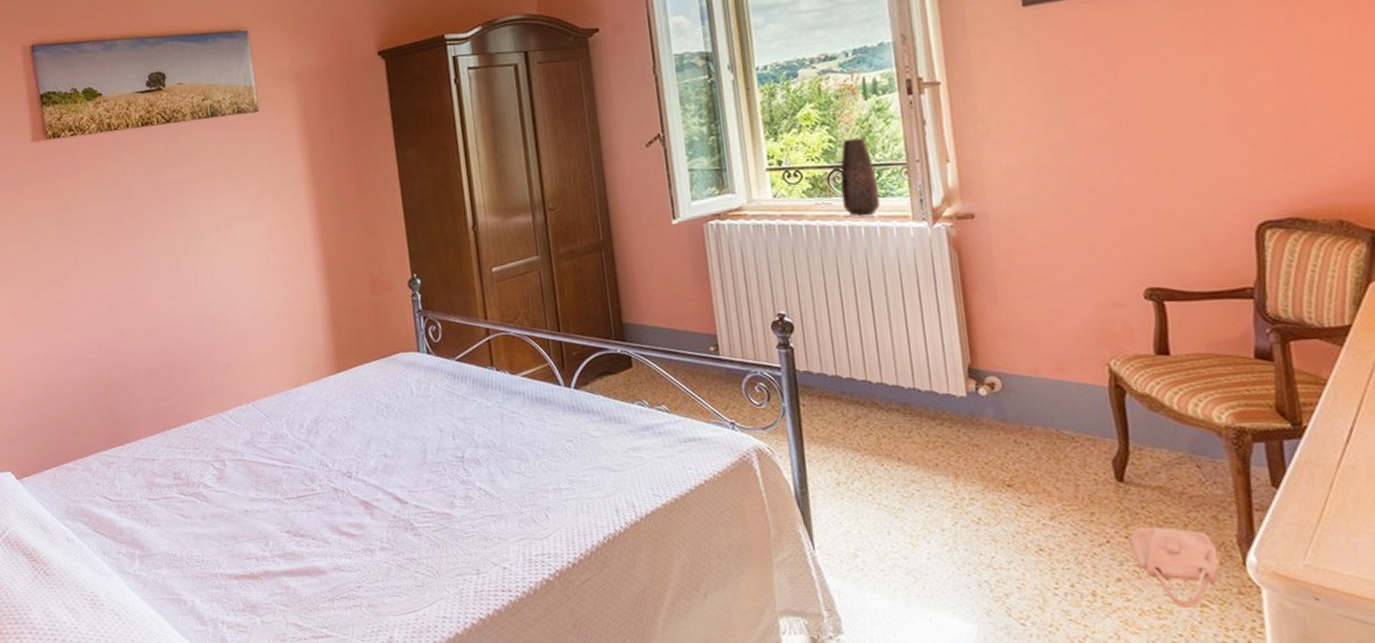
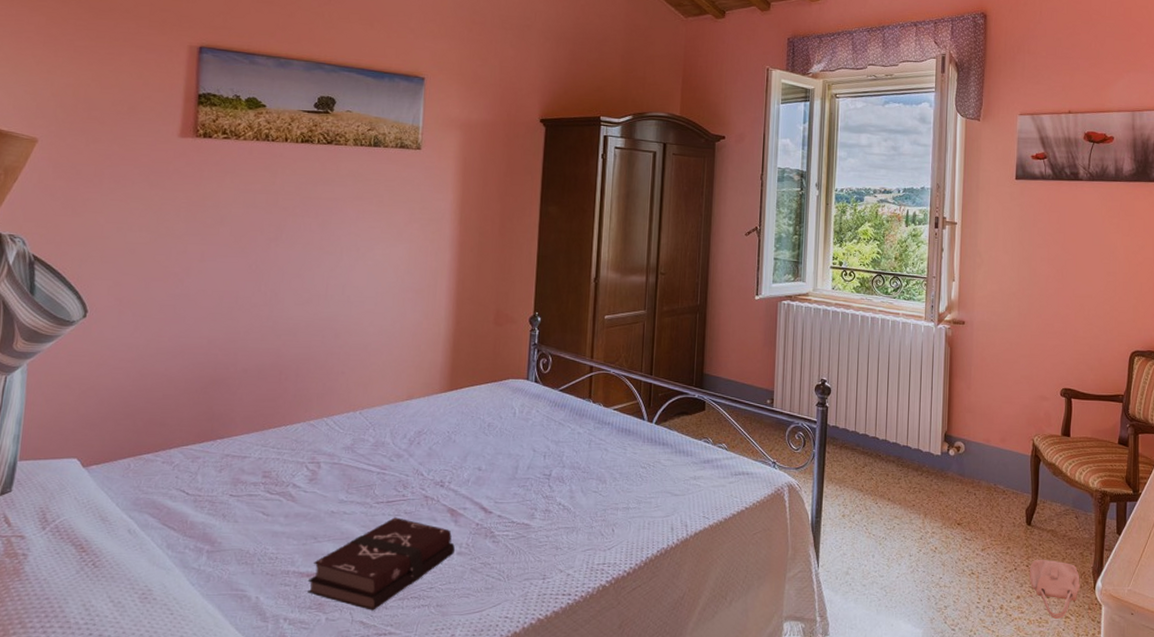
hardback book: none [236,513,376,612] -> present [307,517,455,611]
vase: present [840,138,881,216] -> none [879,254,906,312]

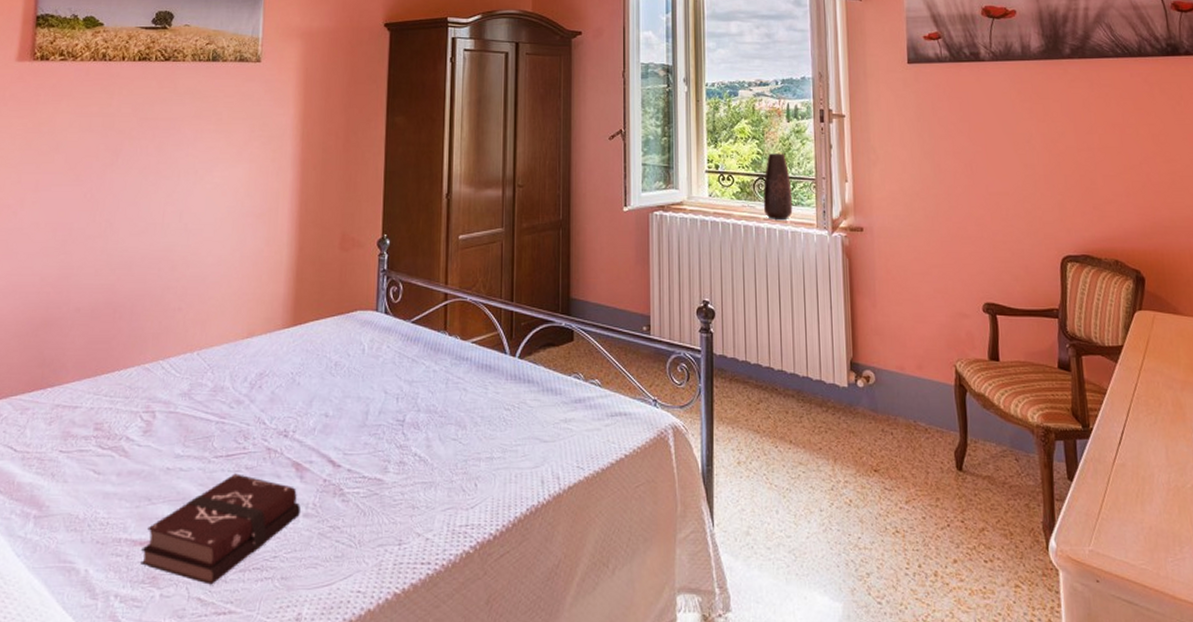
vase: none [879,254,906,312] -> present [763,153,793,219]
handbag: present [1029,559,1081,619] -> none [966,512,1031,588]

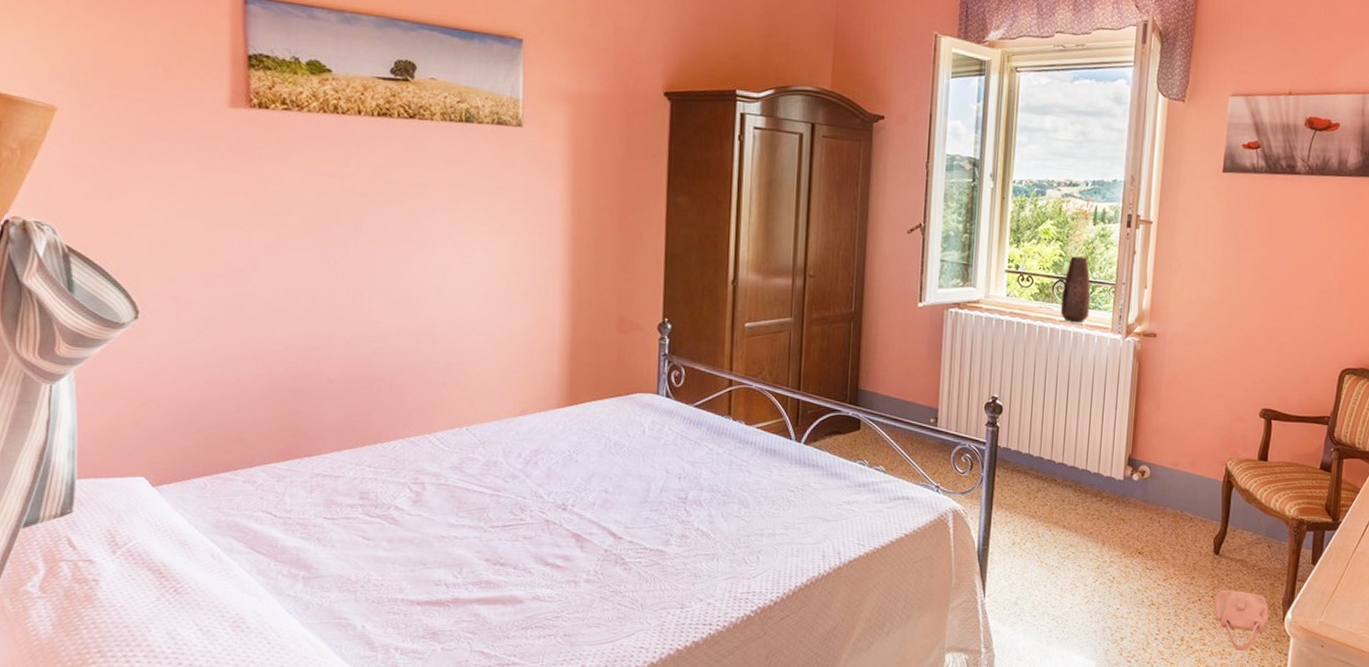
hardback book: present [140,473,300,585] -> none [418,542,581,640]
handbag: none [966,512,1031,588] -> present [1214,589,1269,651]

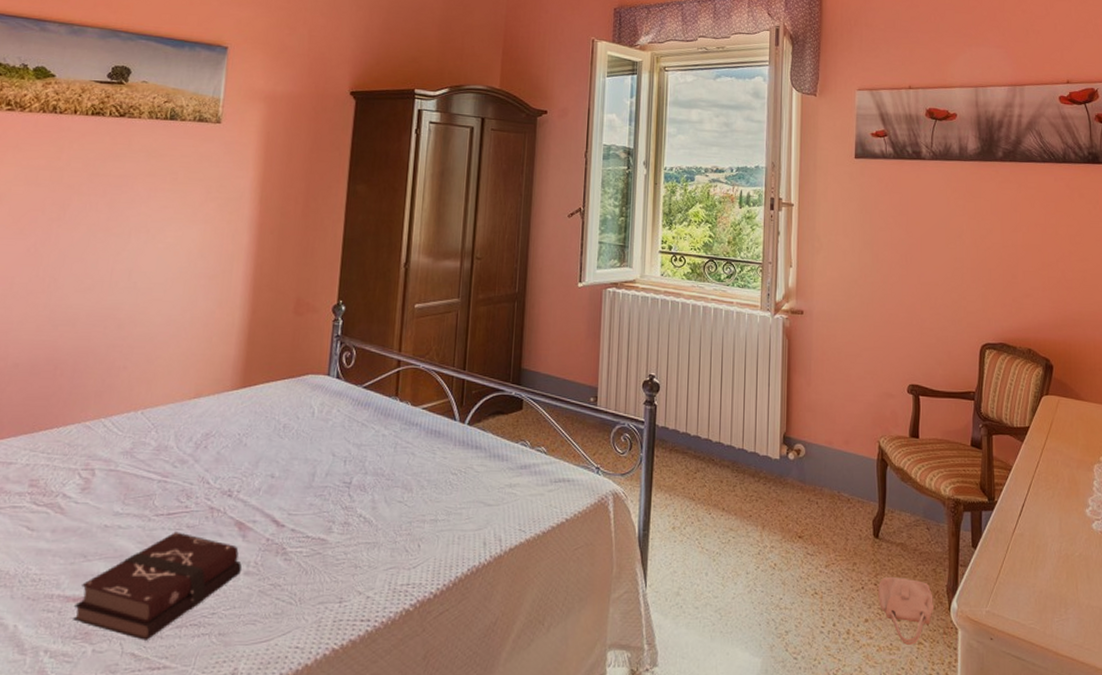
hardback book: none [418,542,581,640] -> present [73,532,242,640]
vase: present [1060,256,1091,322] -> none [711,237,740,300]

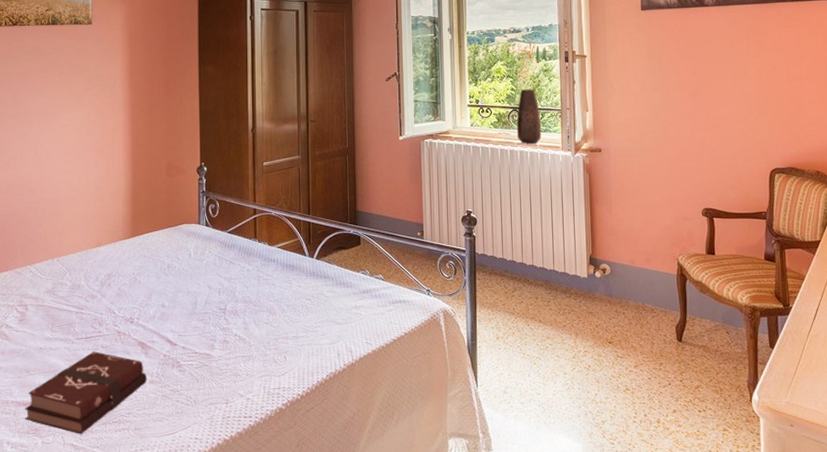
vase: none [711,237,740,300] -> present [516,89,542,144]
handbag: present [878,576,935,645] -> none [684,374,737,431]

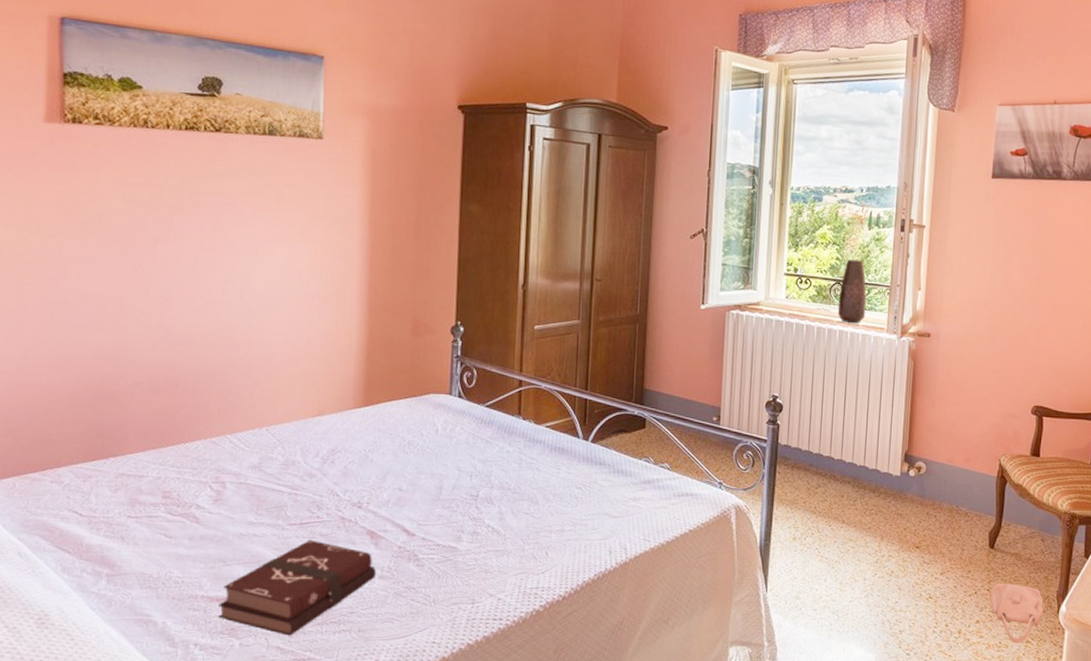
handbag: none [684,374,737,431] -> present [990,583,1044,643]

